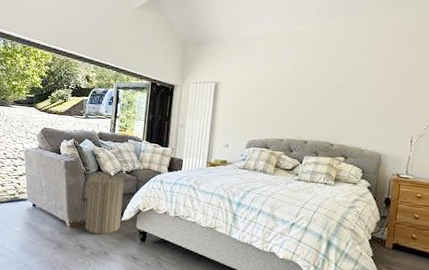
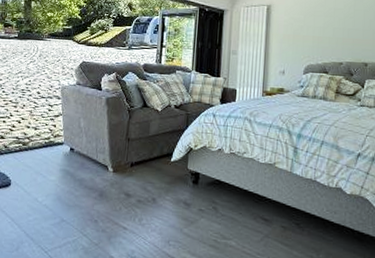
laundry hamper: present [85,170,125,235] -> none [129,106,174,179]

